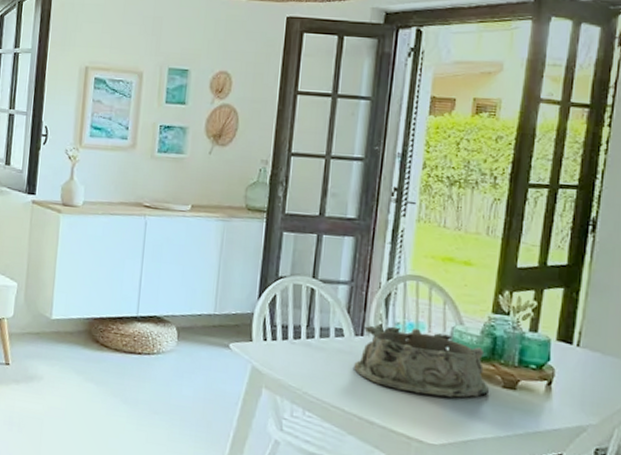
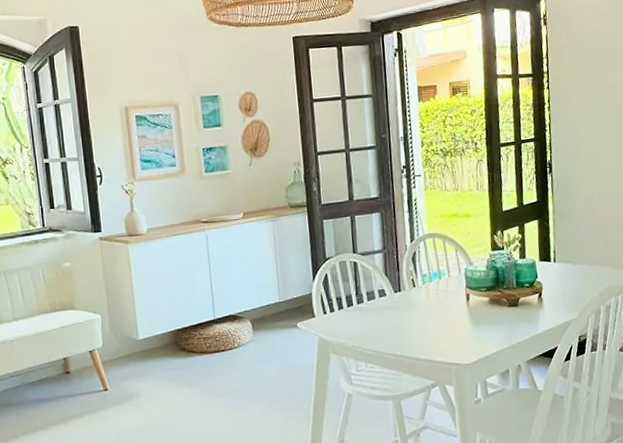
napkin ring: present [354,324,489,398] -> none [398,275,500,328]

